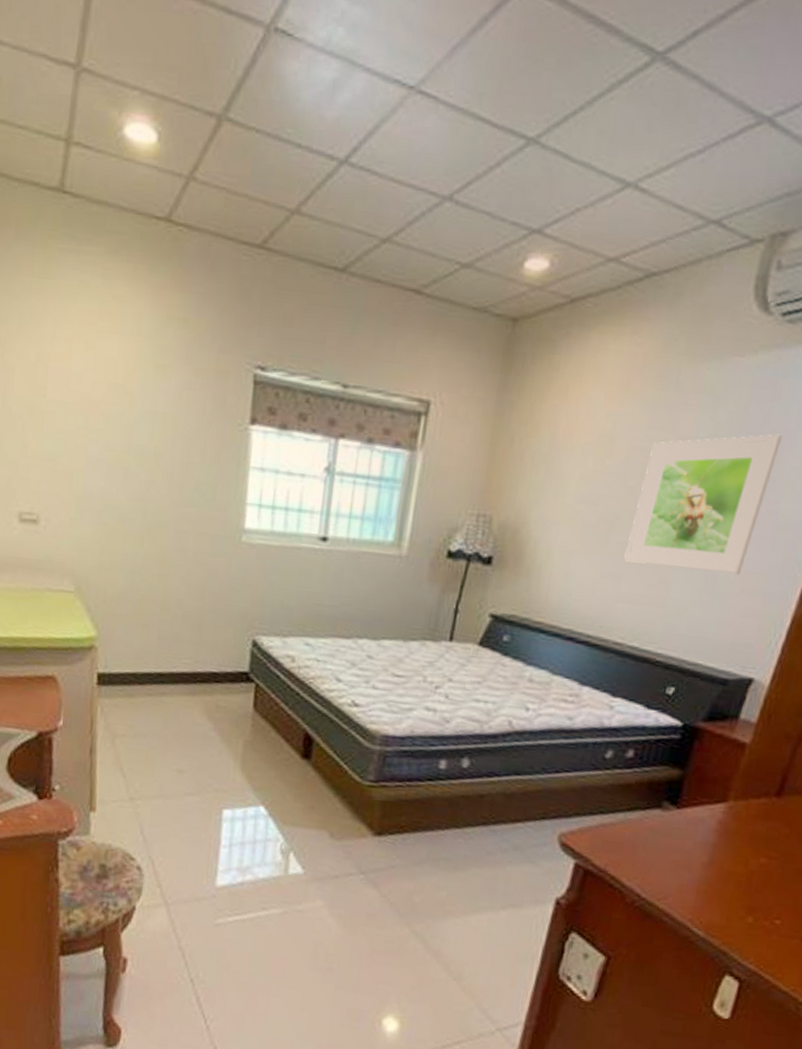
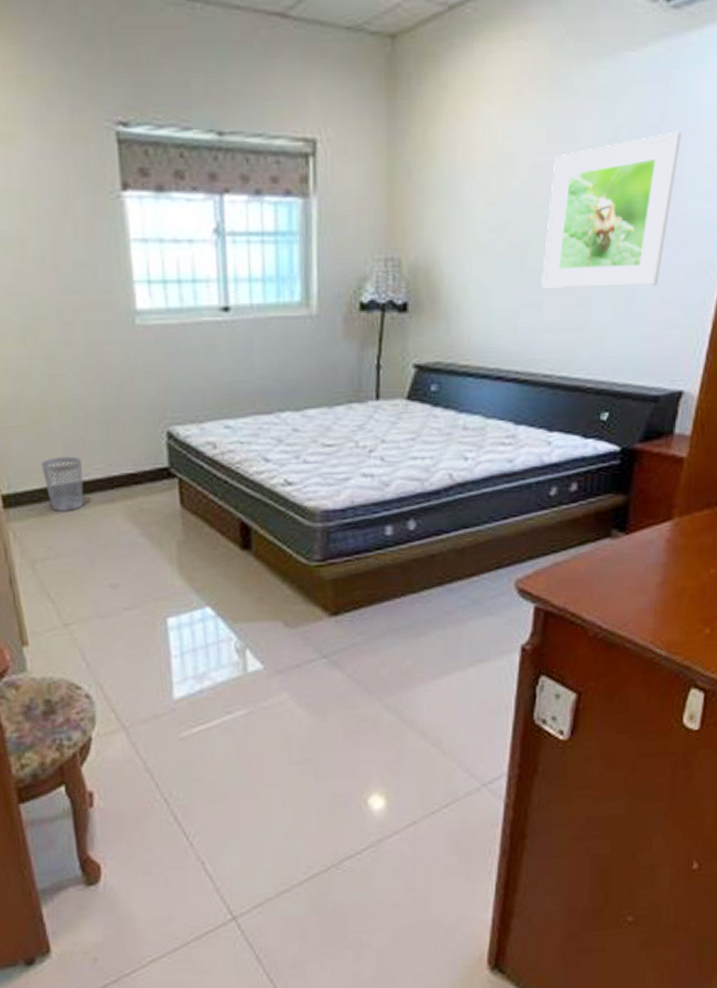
wastebasket: none [136,647,172,697] -> present [41,456,84,511]

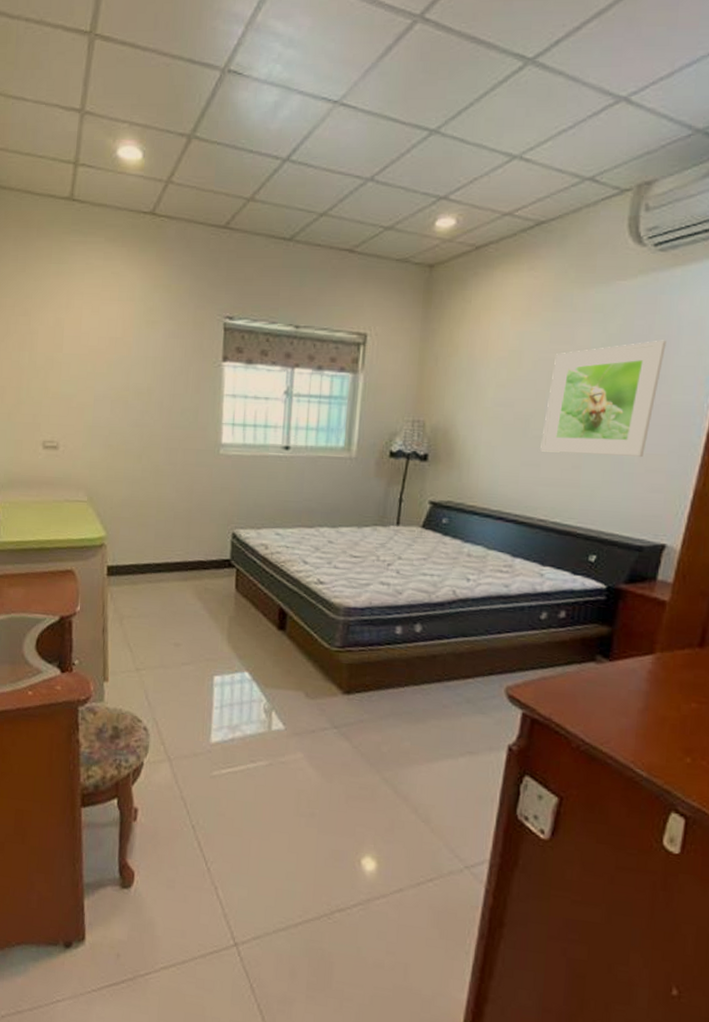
wastebasket: present [41,456,84,511] -> none [138,542,167,584]

